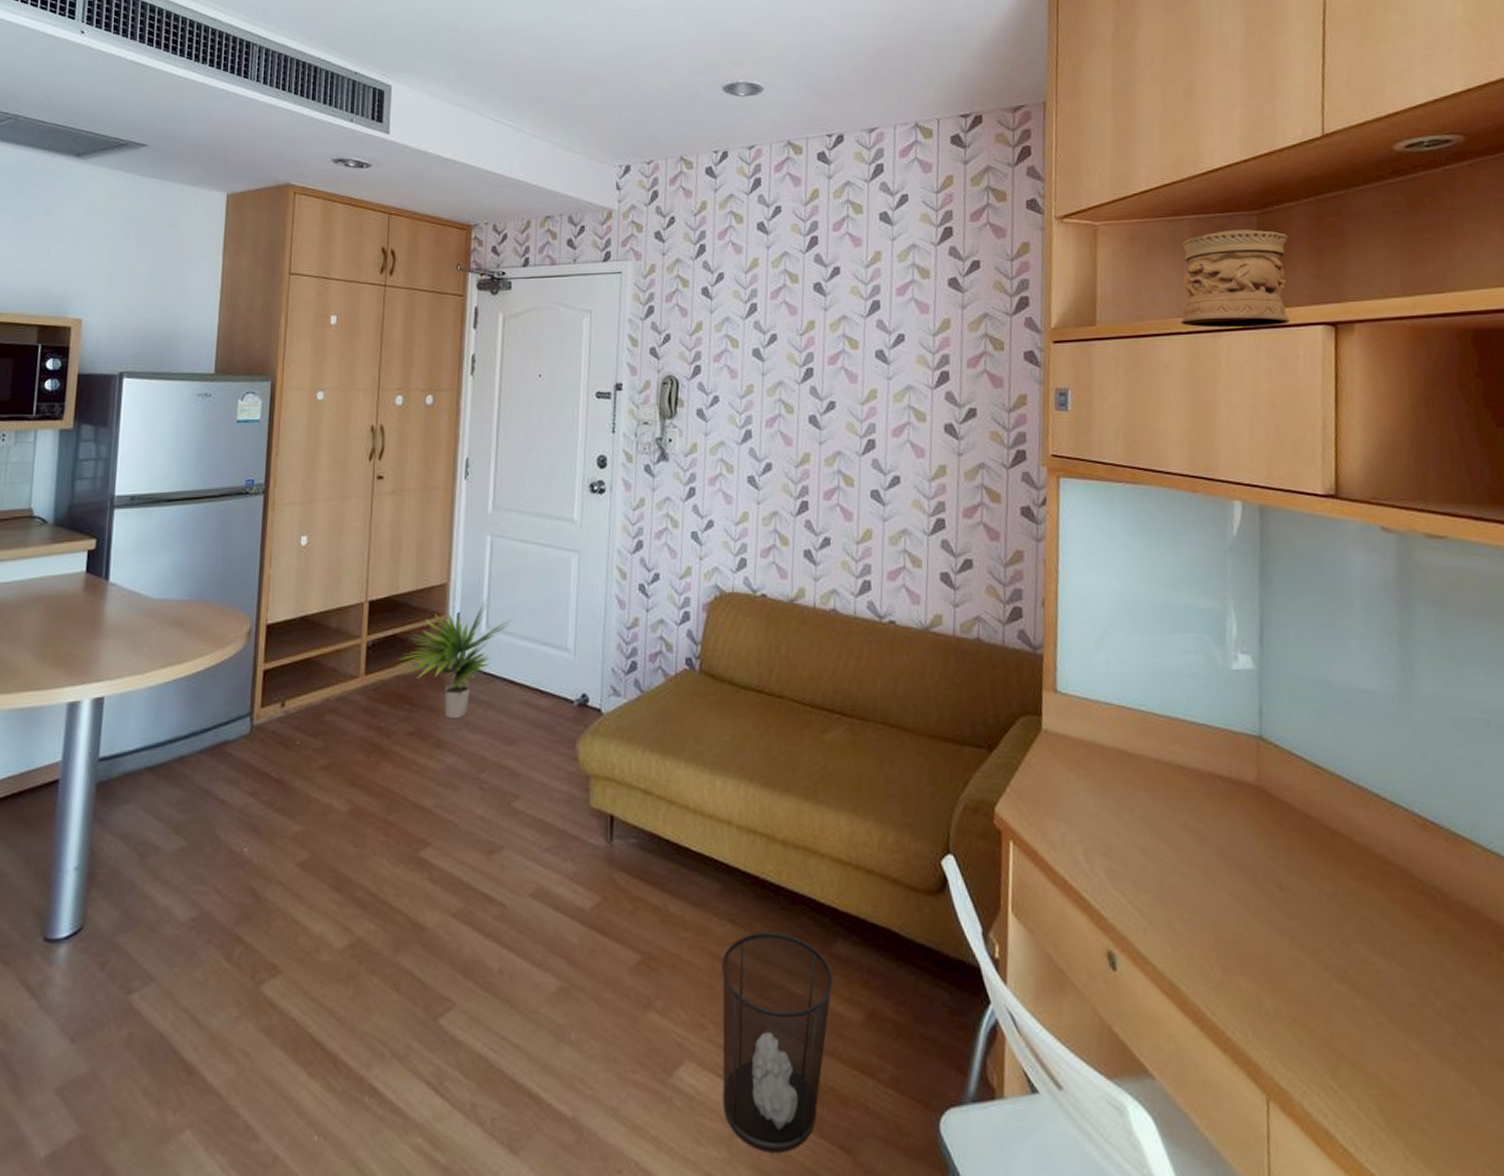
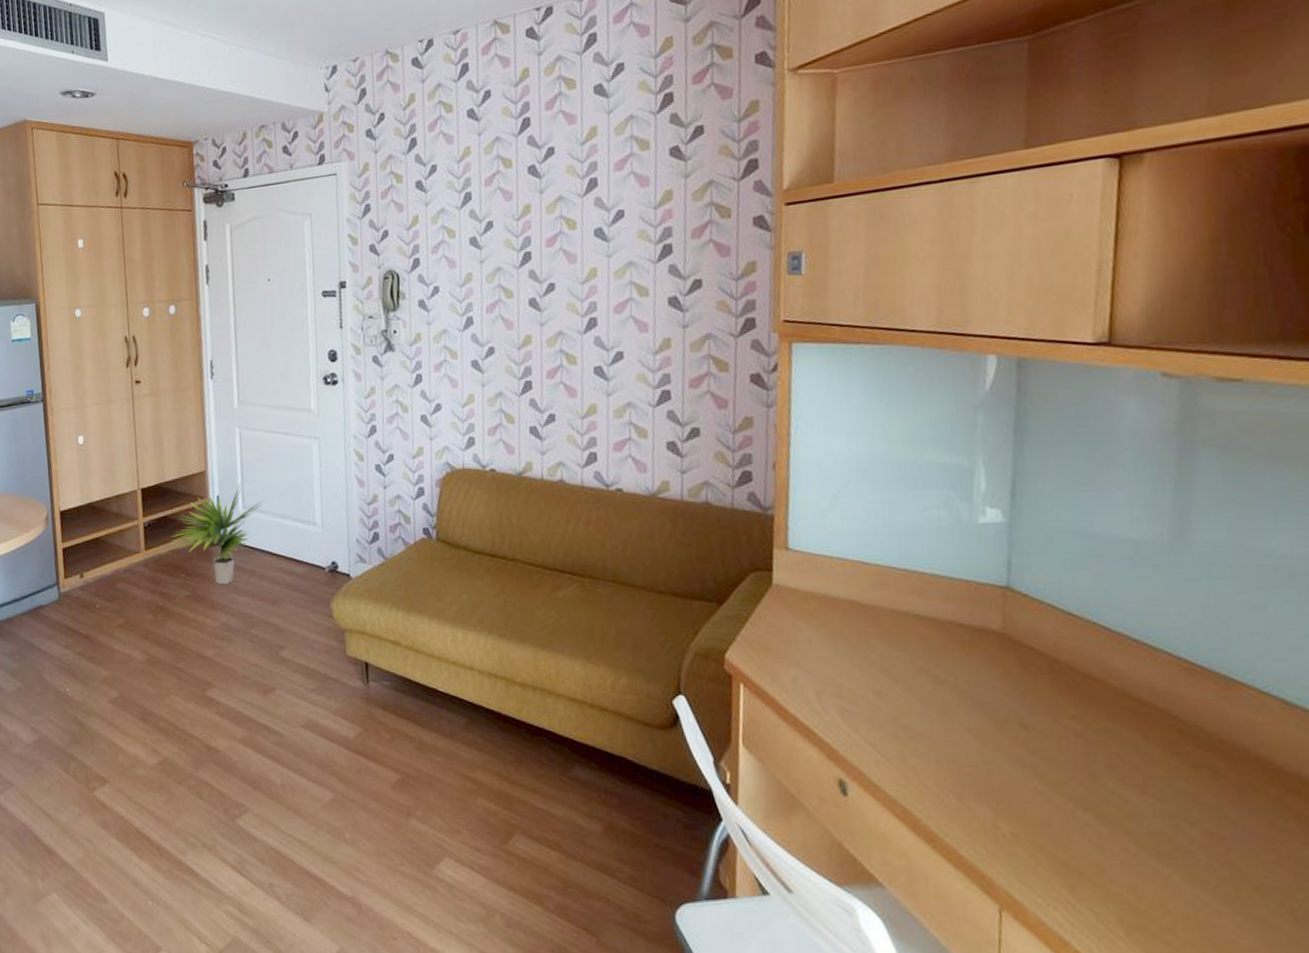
waste bin: present [721,931,834,1152] -> none [471,758,575,931]
decorative box: present [1180,229,1290,328] -> none [931,57,1067,174]

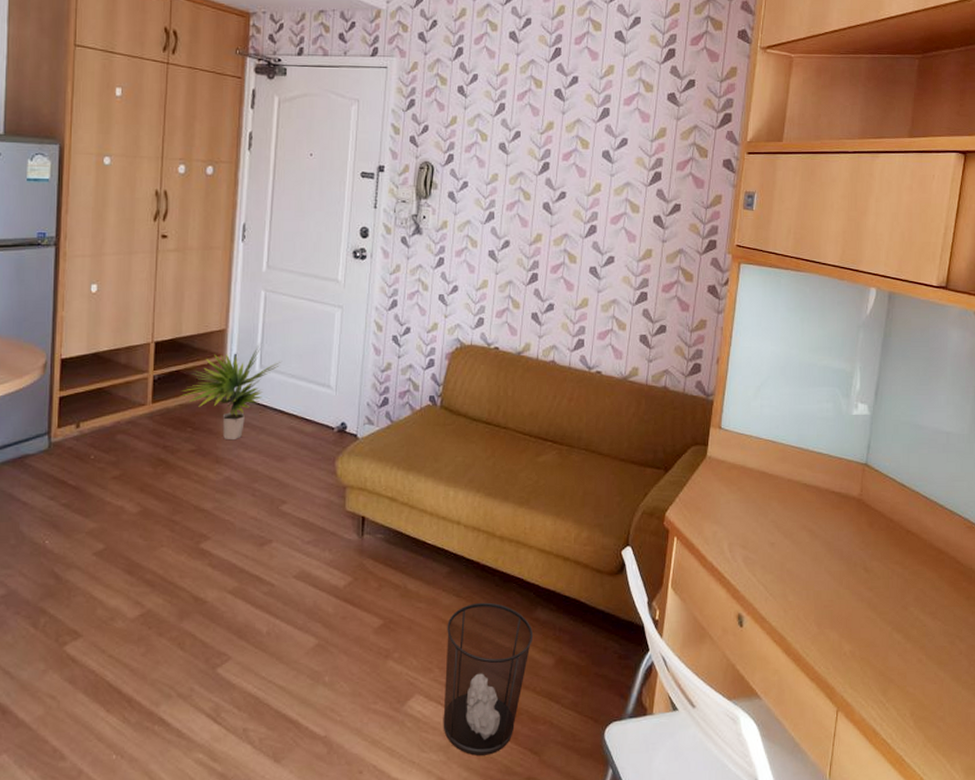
waste bin: none [471,758,575,931] -> present [443,602,534,756]

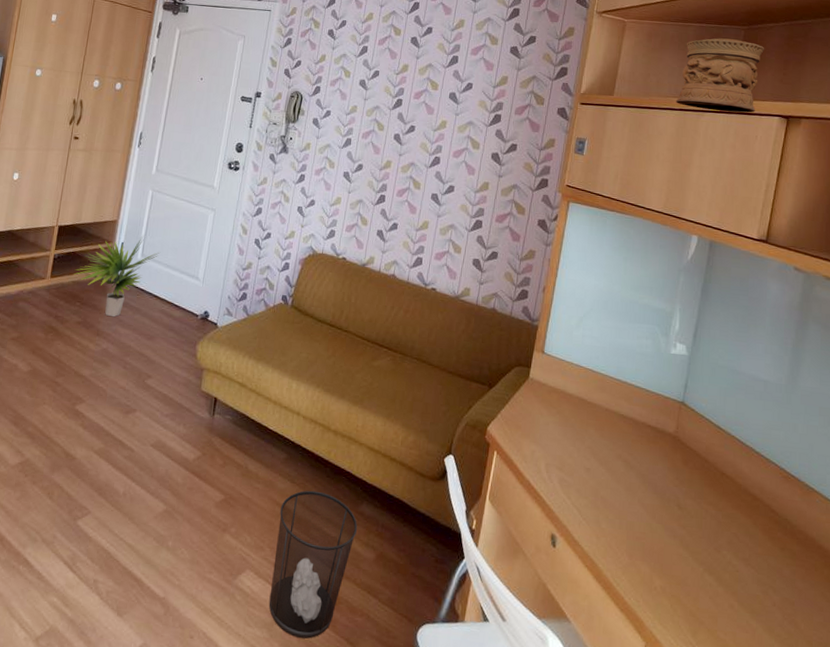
decorative box: none [849,69,941,152] -> present [675,38,765,113]

